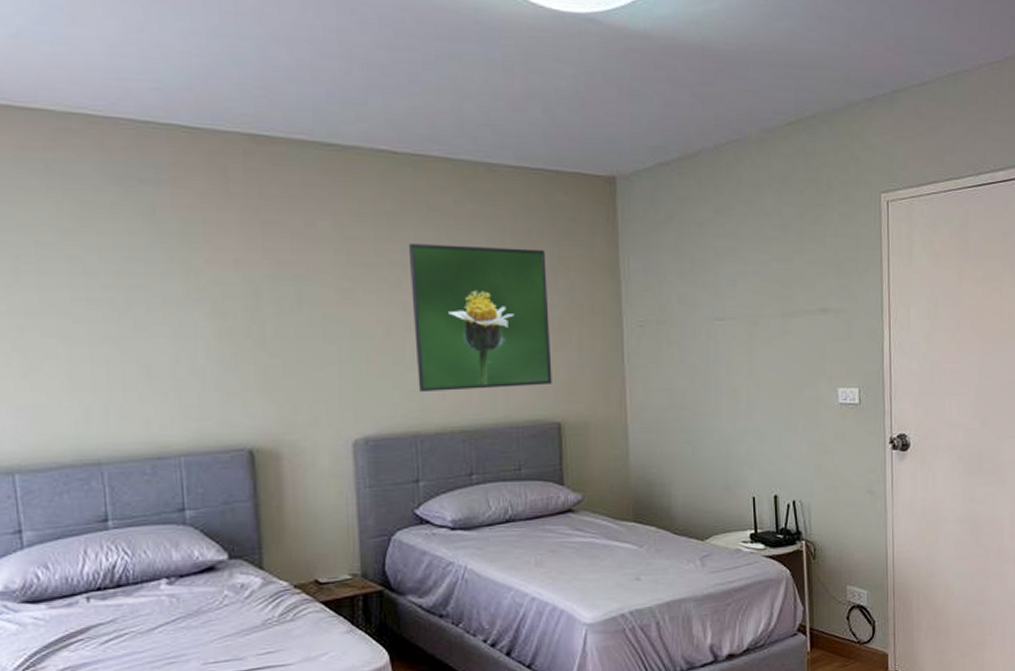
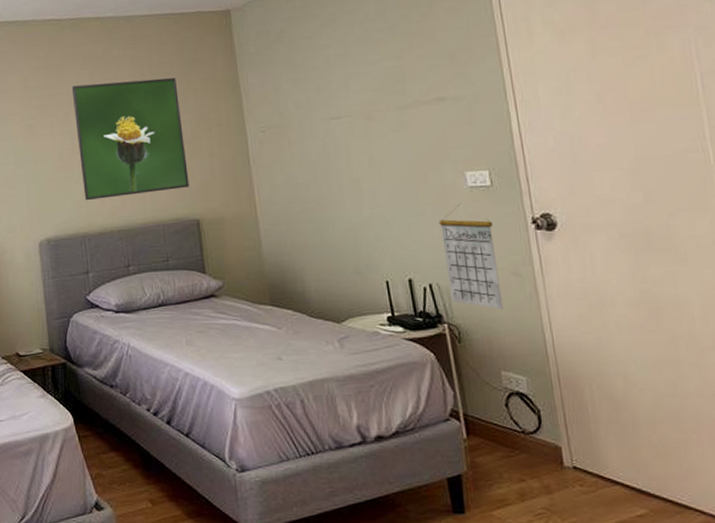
calendar: none [808,420,856,527] -> present [439,204,504,310]

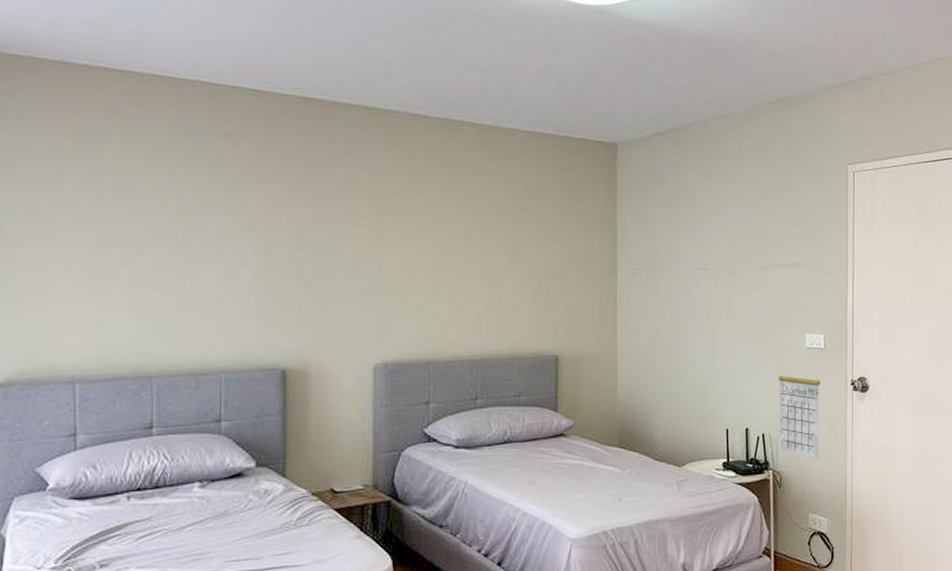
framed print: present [71,78,190,201] -> none [433,195,553,325]

